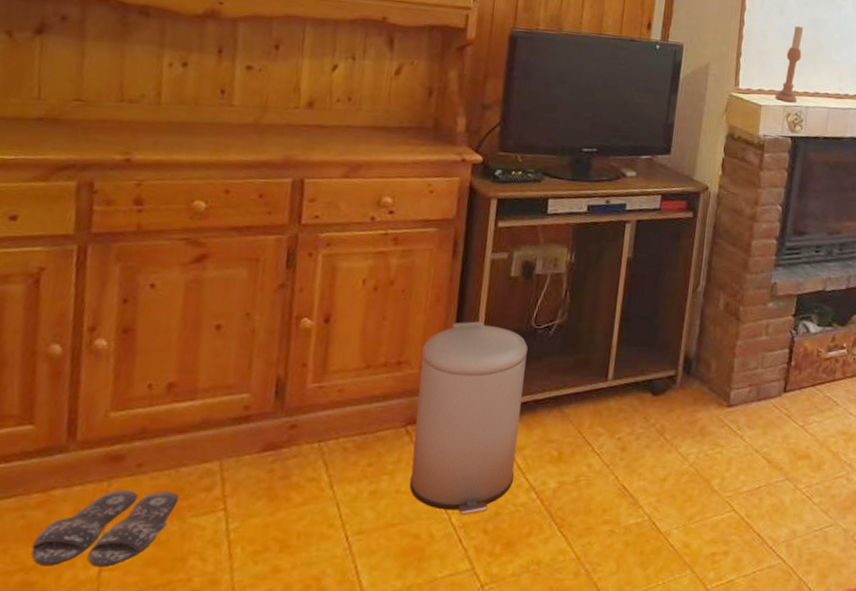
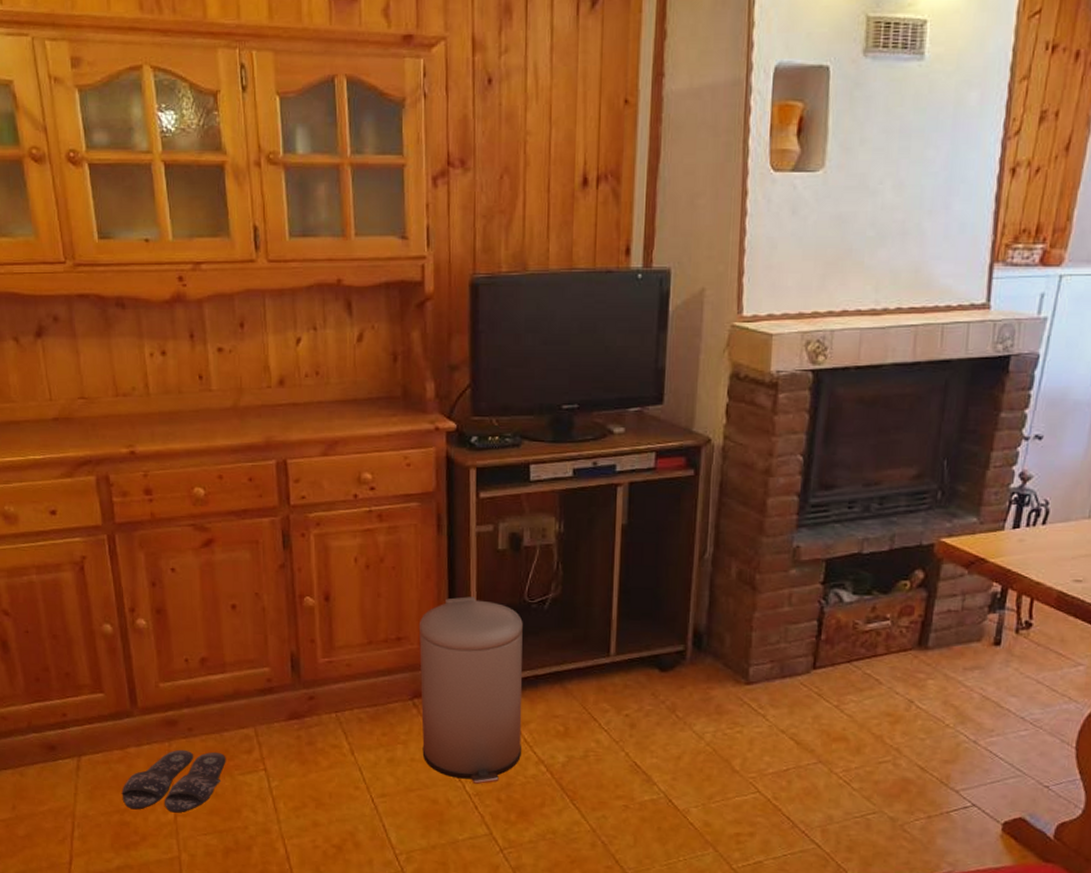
candlestick: present [775,26,804,103] -> none [790,227,826,327]

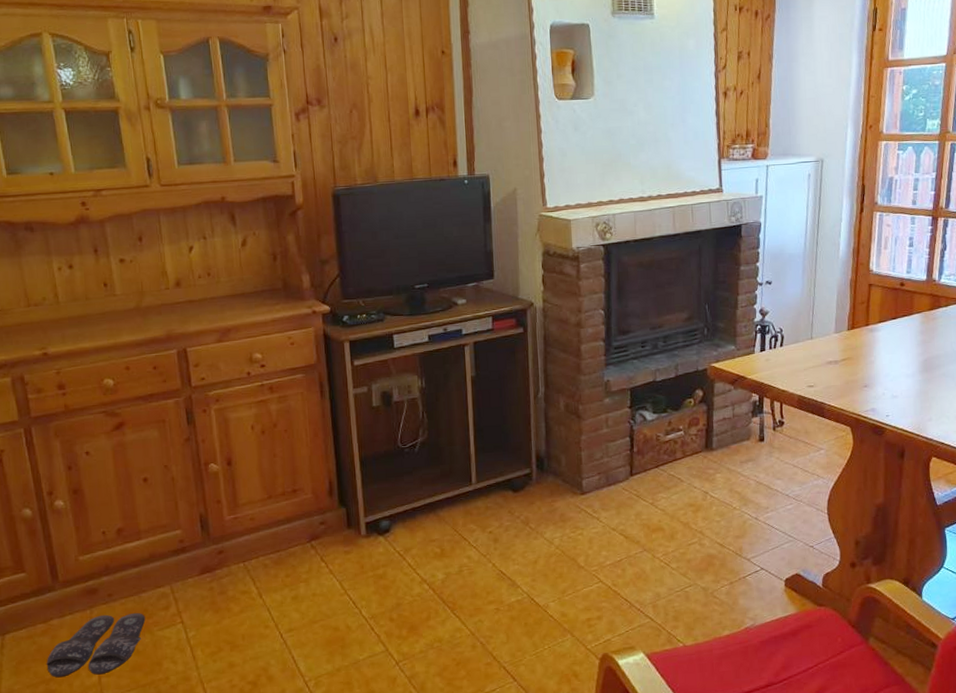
pedal bin: present [418,596,523,785] -> none [310,448,407,609]

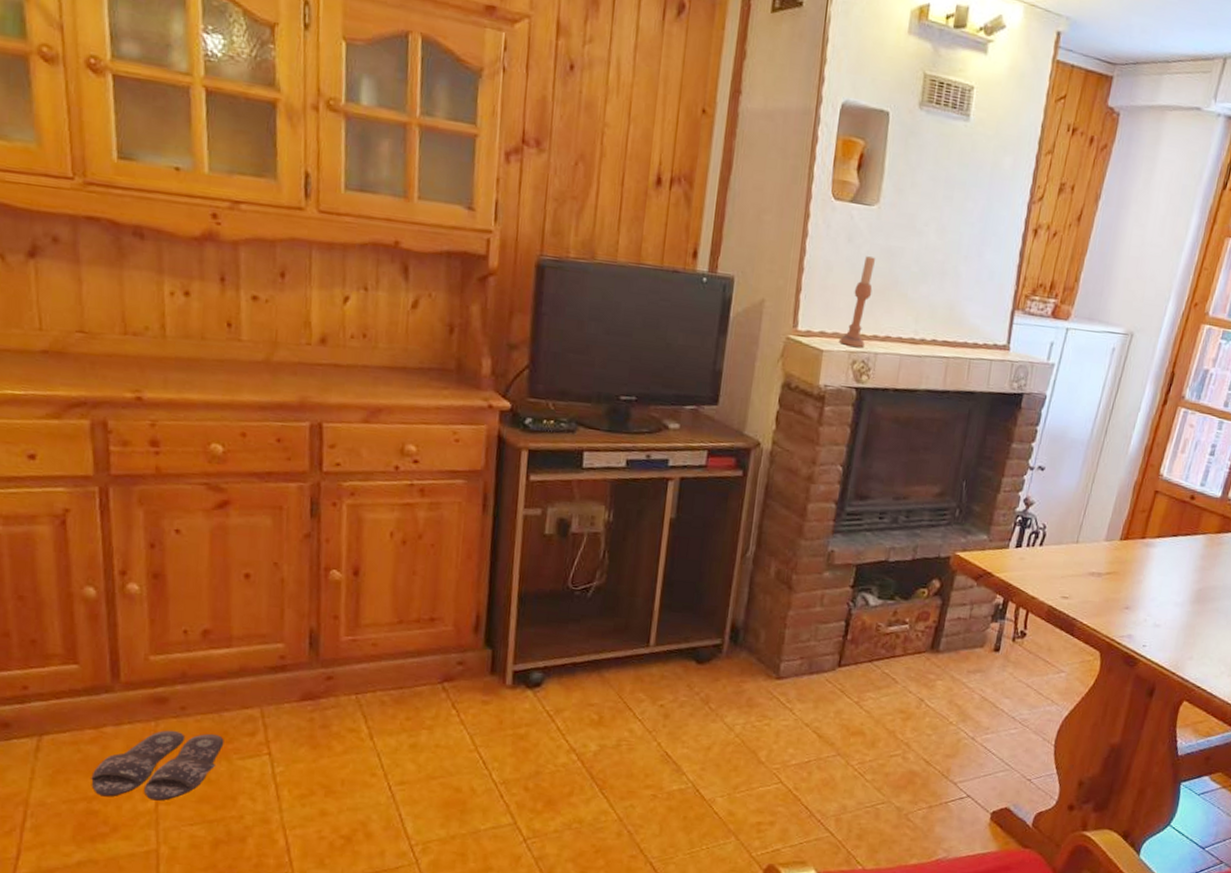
candlestick: none [582,139,603,213] -> present [840,256,876,348]

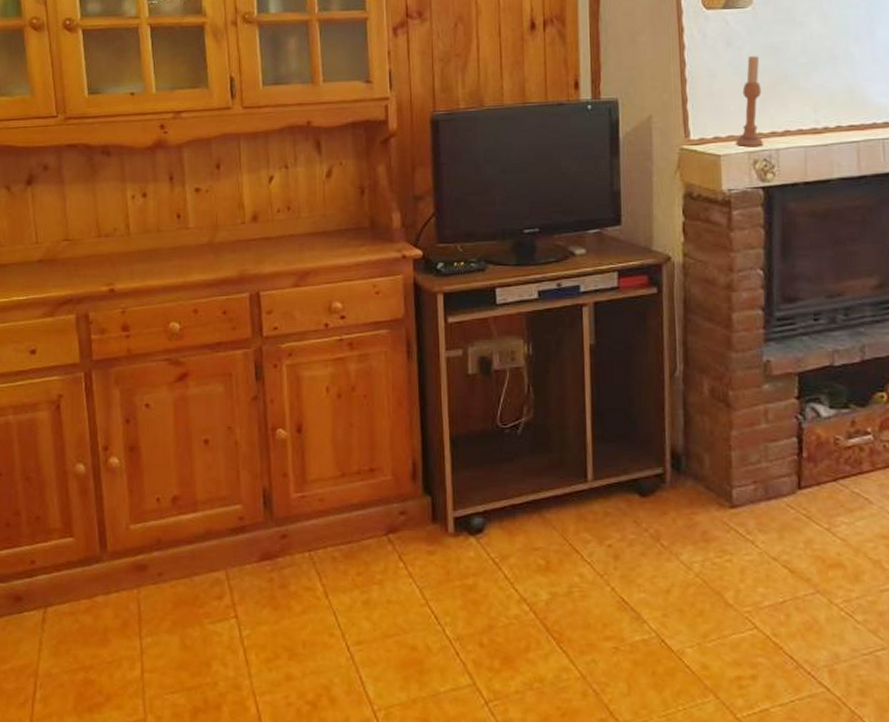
slippers: present [91,730,224,801] -> none [87,596,196,669]

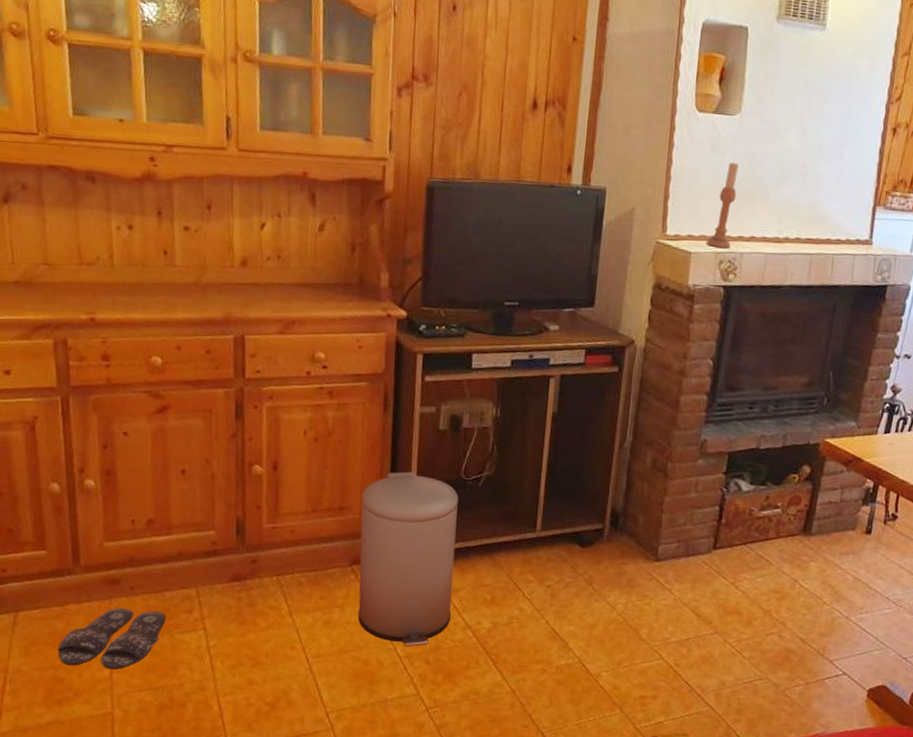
slippers: none [87,596,196,669] -> present [58,607,166,670]
pedal bin: none [391,423,502,628] -> present [358,471,458,648]

